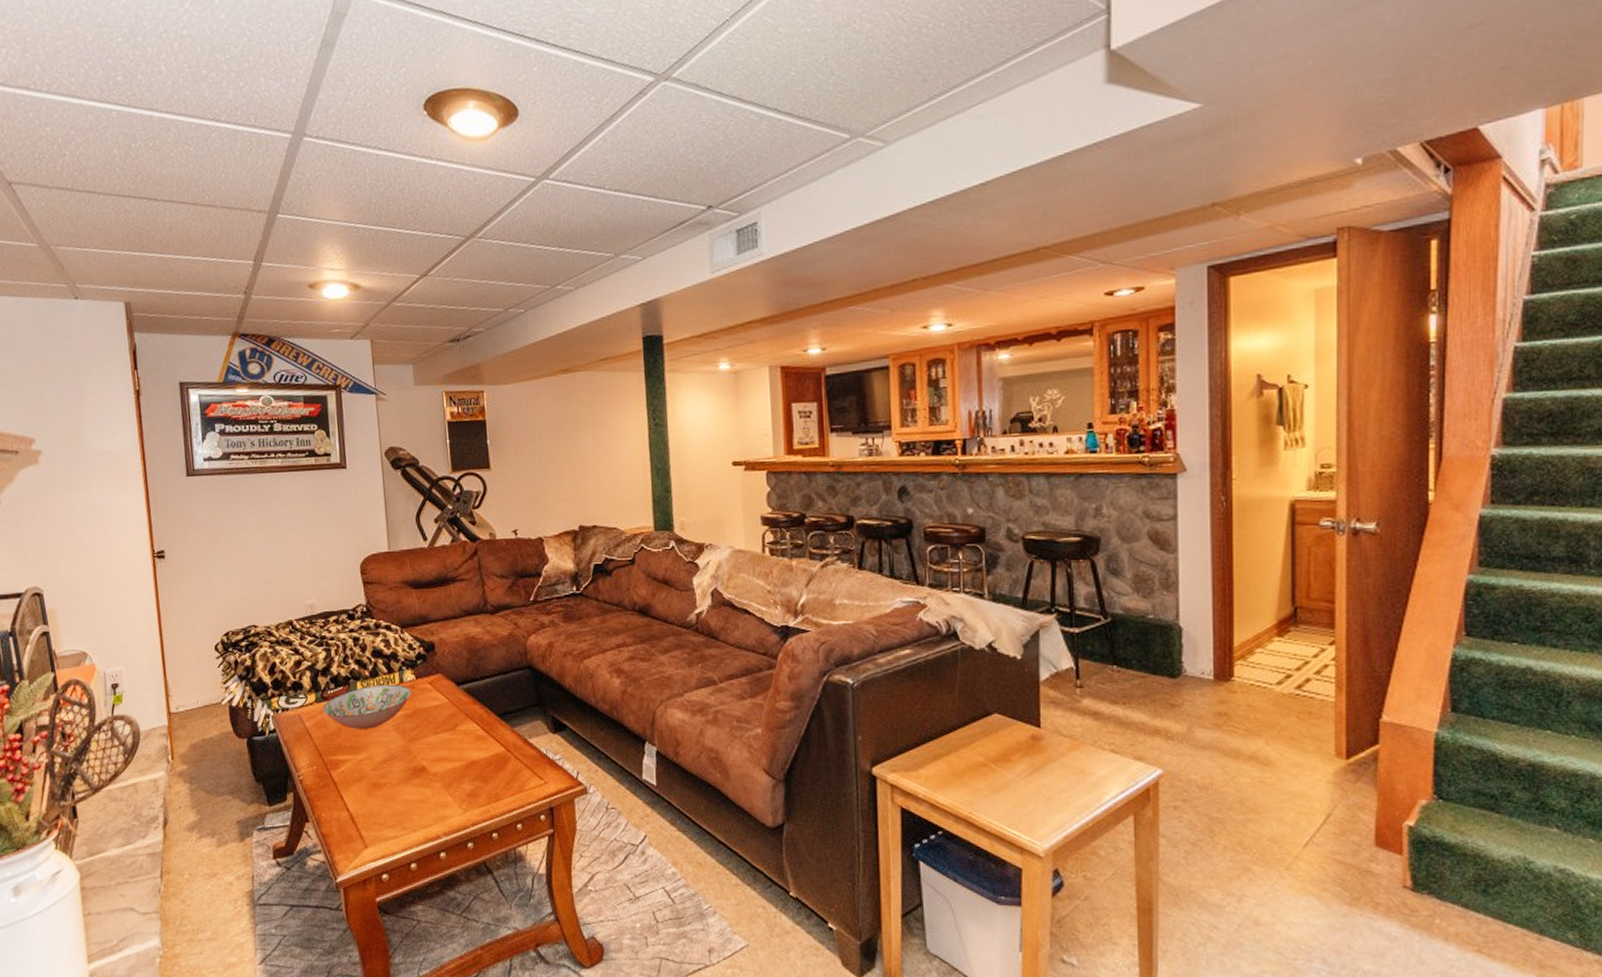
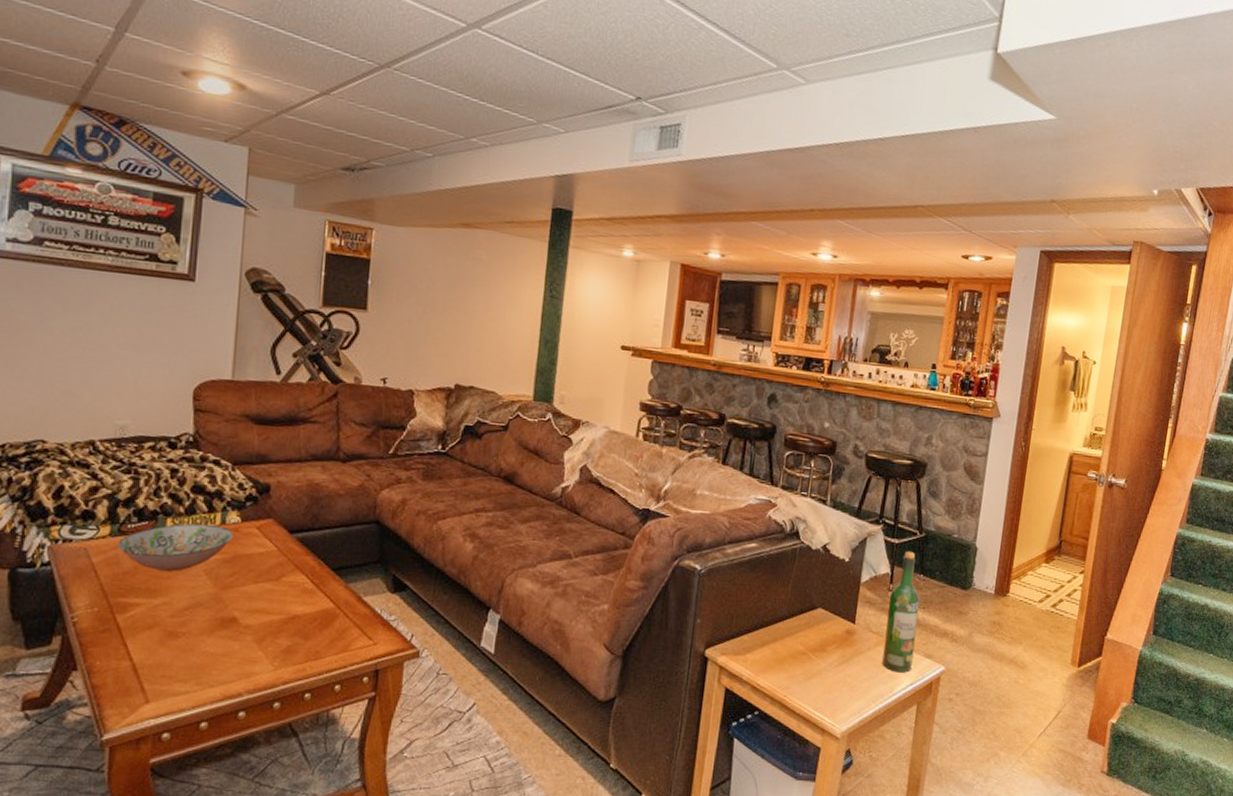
wine bottle: none [1078,639,1120,780] -> present [882,550,920,673]

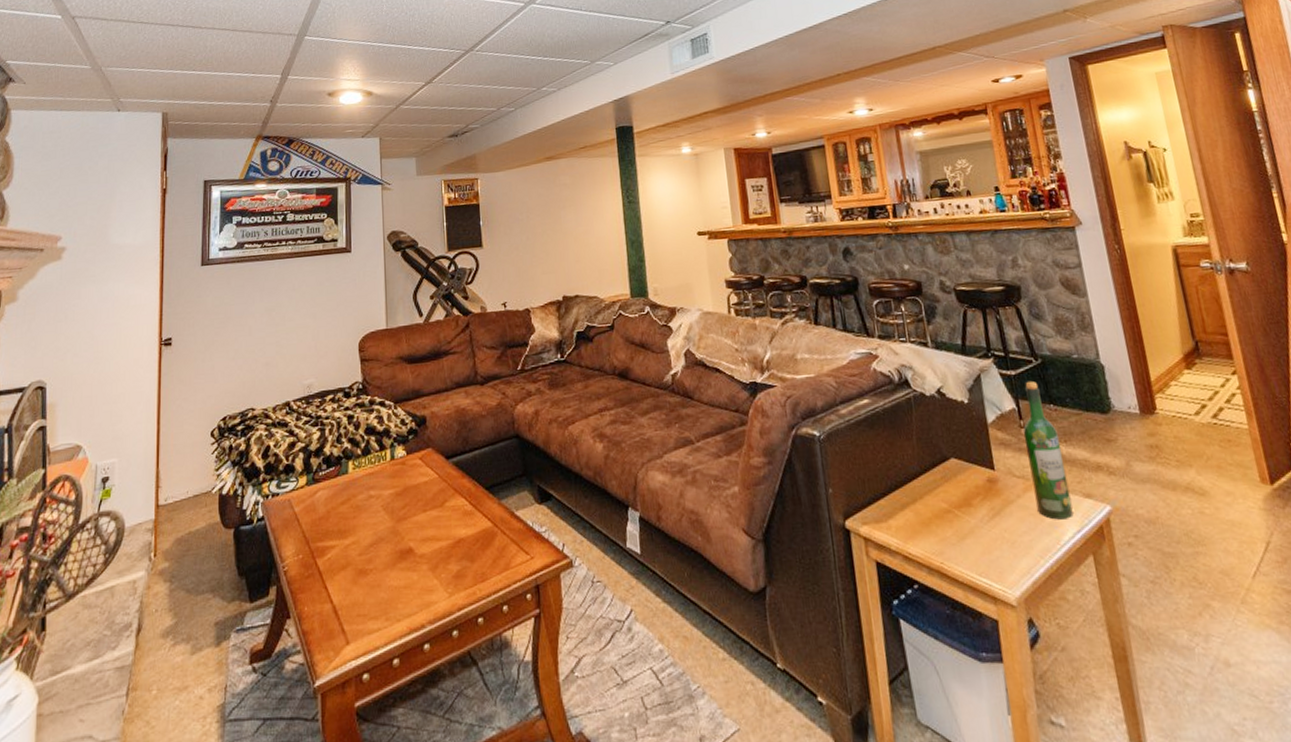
decorative bowl: present [117,523,233,571] -> none [312,461,402,512]

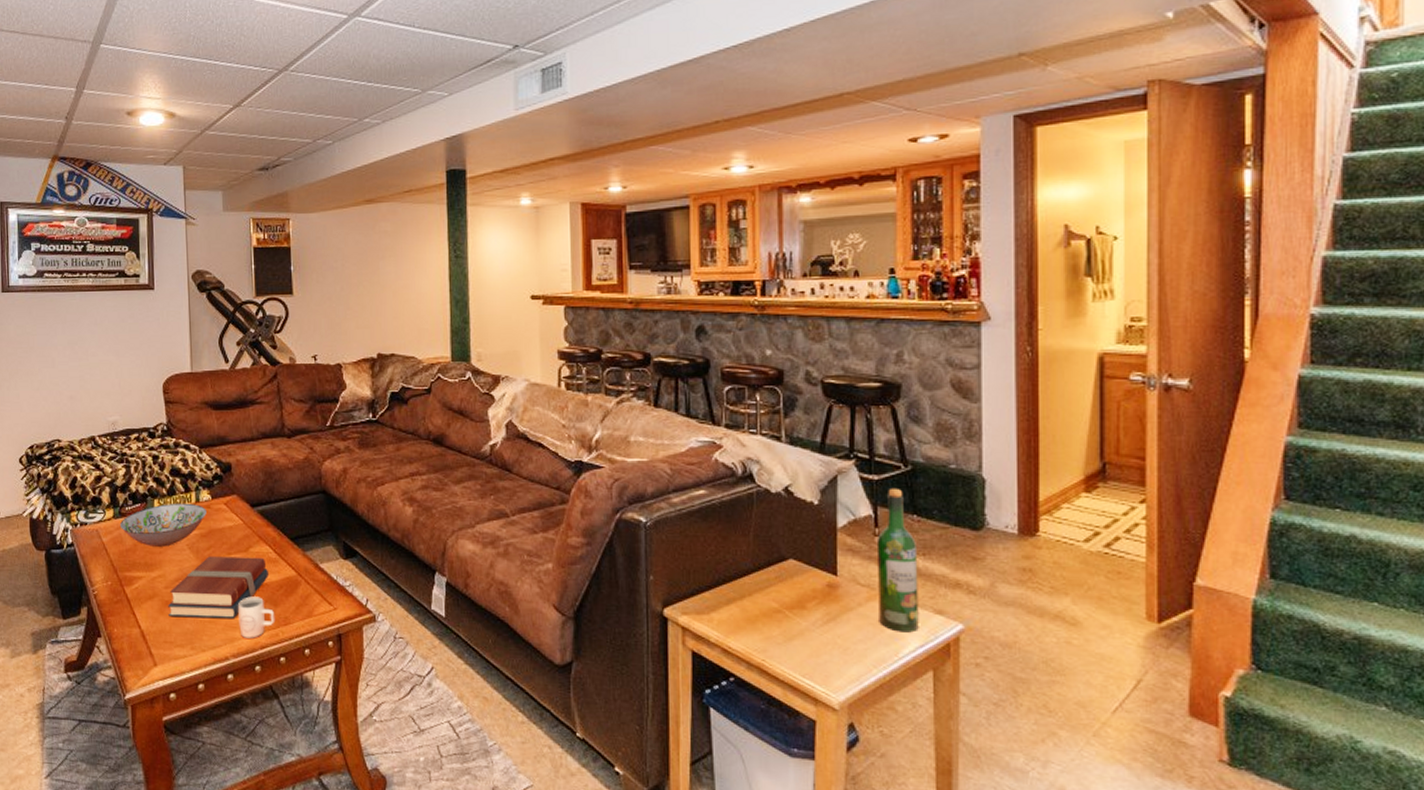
decorative bowl: none [312,461,402,512] -> present [119,503,207,547]
books: none [362,511,464,587] -> present [168,556,268,618]
mug: none [434,554,472,601] -> present [238,596,276,638]

